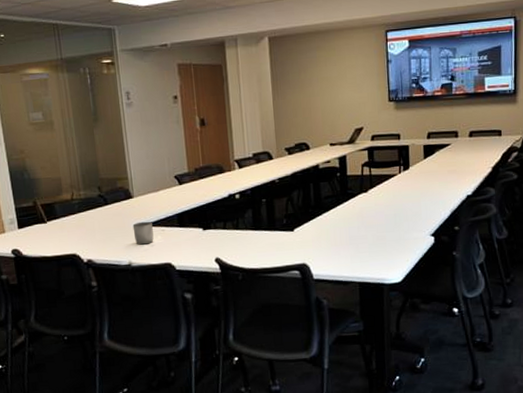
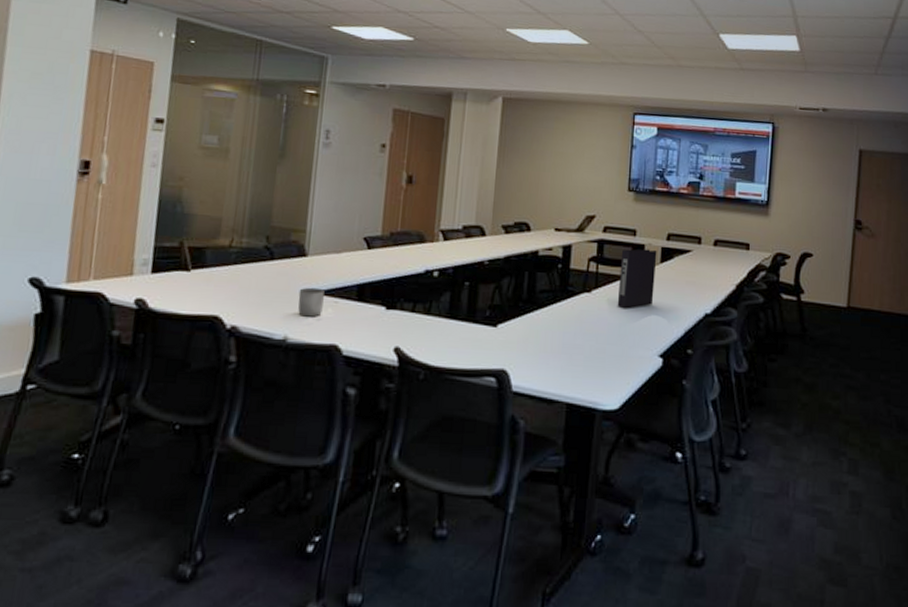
binder: none [389,148,422,202] -> present [617,248,657,309]

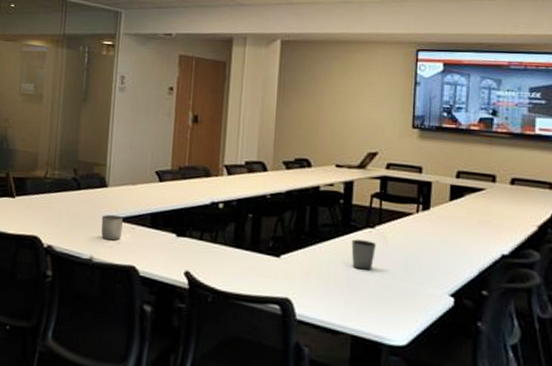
dixie cup: none [568,304,592,335] -> present [351,239,376,270]
binder: present [617,248,657,309] -> none [402,186,446,246]

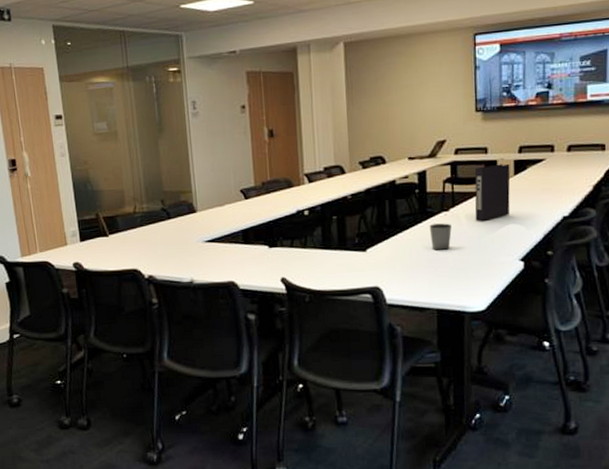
mug: present [101,214,123,241] -> none [195,237,217,262]
binder: none [402,186,446,246] -> present [474,164,511,222]

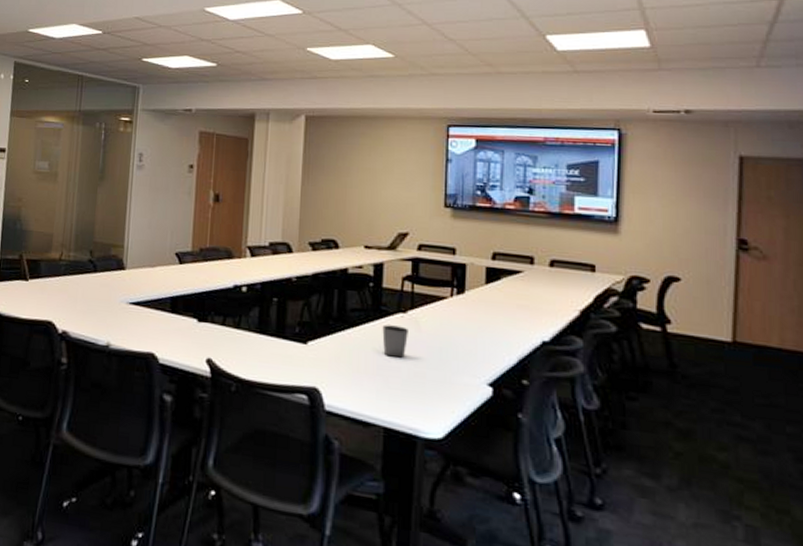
binder: present [474,164,511,222] -> none [436,268,481,332]

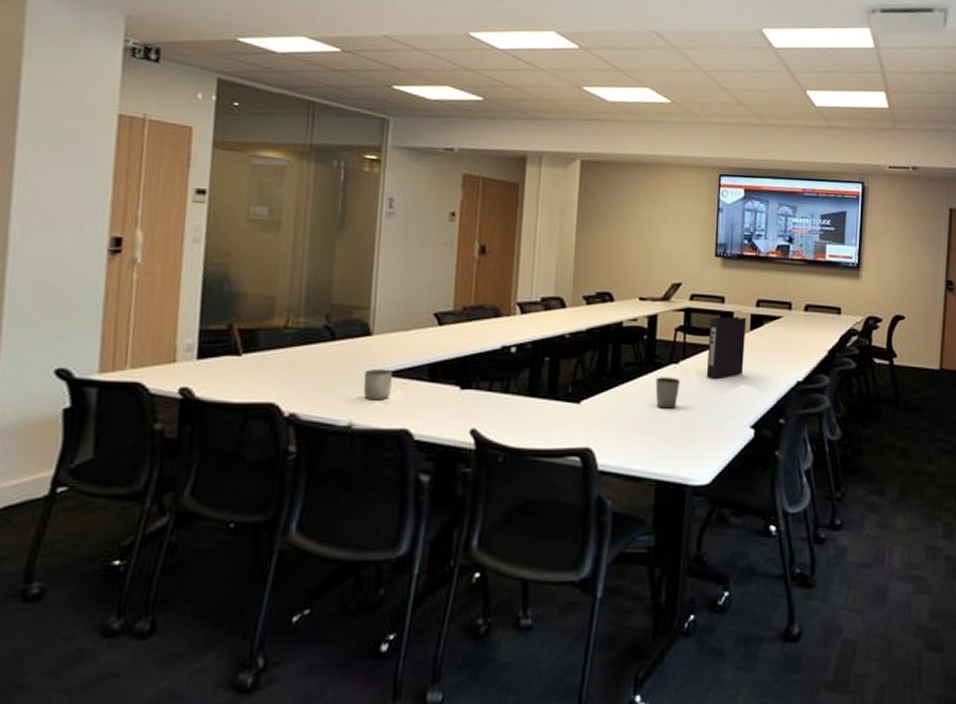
mug: none [118,298,141,326] -> present [363,368,392,401]
binder: none [436,268,481,332] -> present [706,316,747,380]

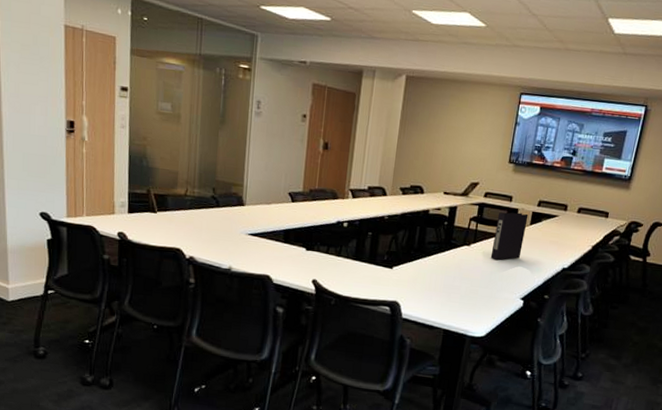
mug: present [363,368,392,401] -> none [238,230,259,253]
dixie cup: present [655,377,680,409] -> none [449,254,470,279]

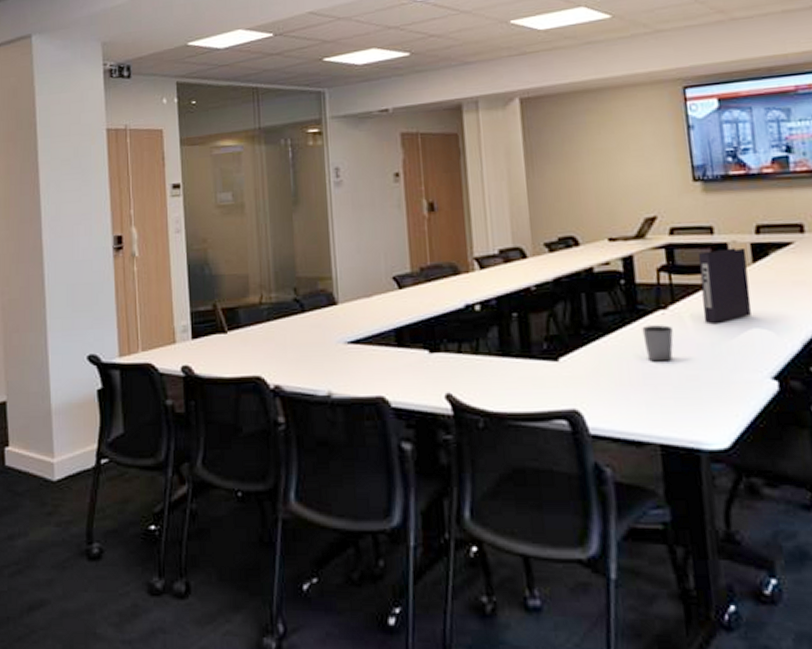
dixie cup: none [449,254,470,279] -> present [642,325,674,362]

